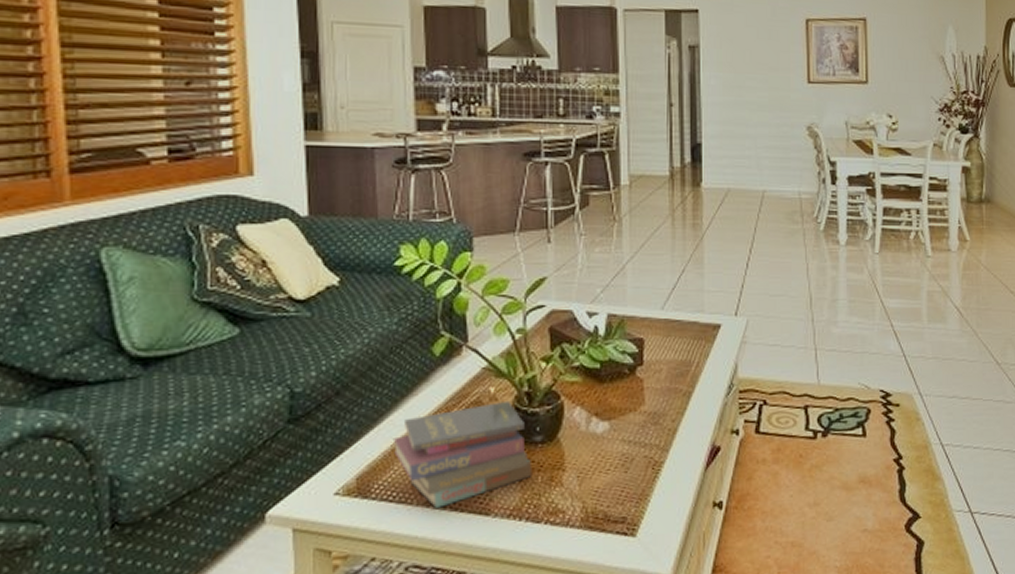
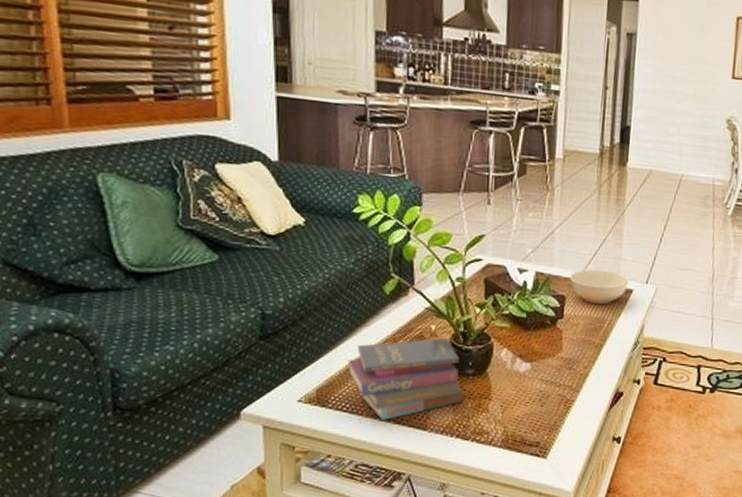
bowl: none [647,304,716,344] -> present [570,269,630,304]

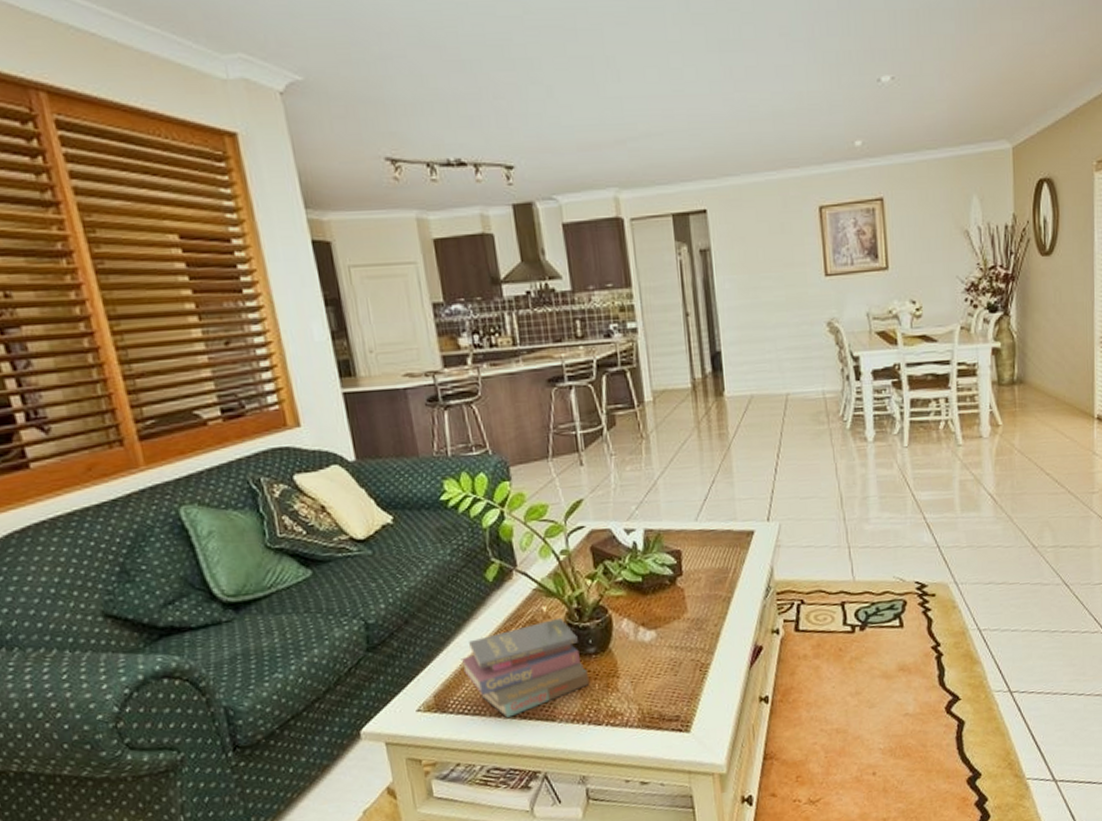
bowl: present [570,269,630,304] -> none [682,514,749,554]

